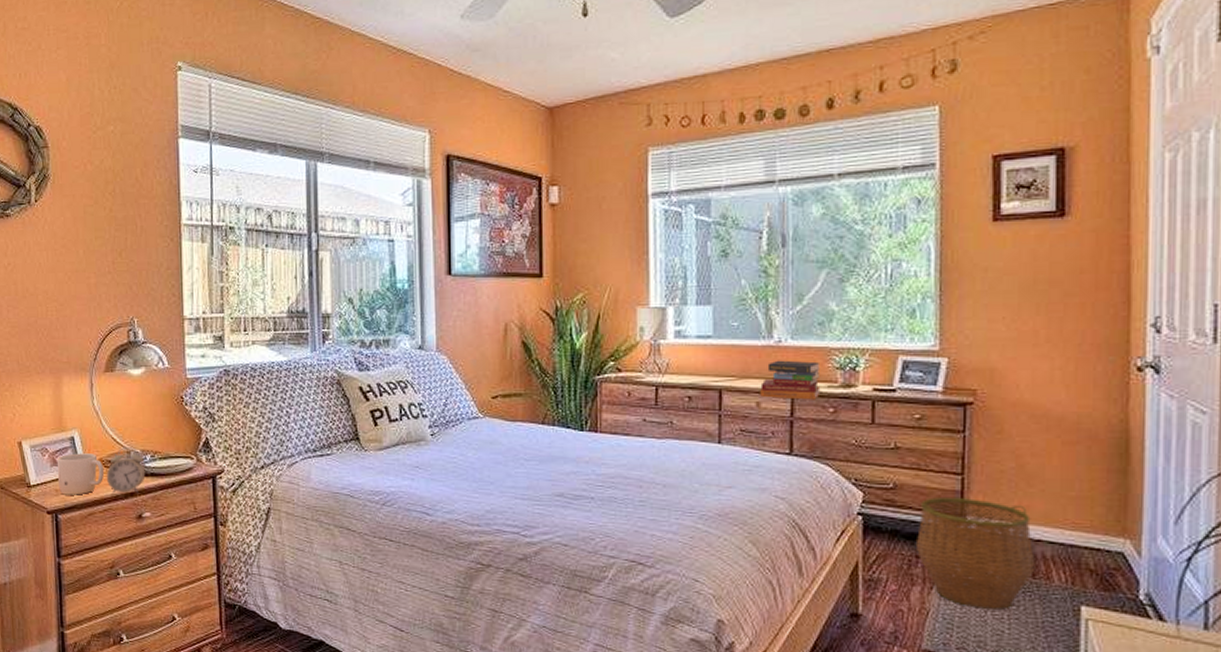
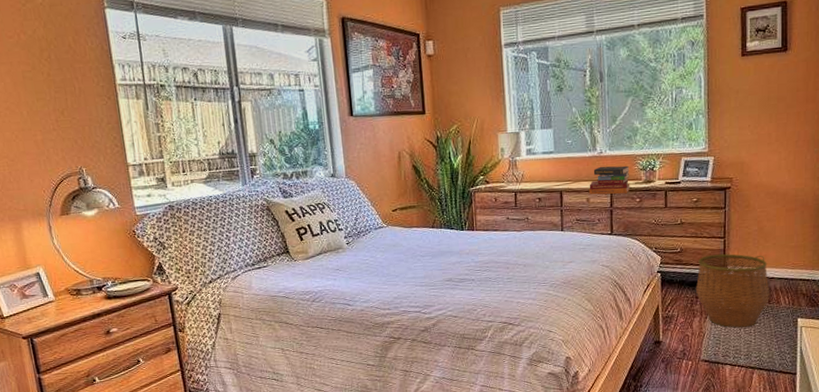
mug: present [56,453,105,495] -> none [25,285,72,322]
alarm clock: present [106,447,146,494] -> none [73,276,109,316]

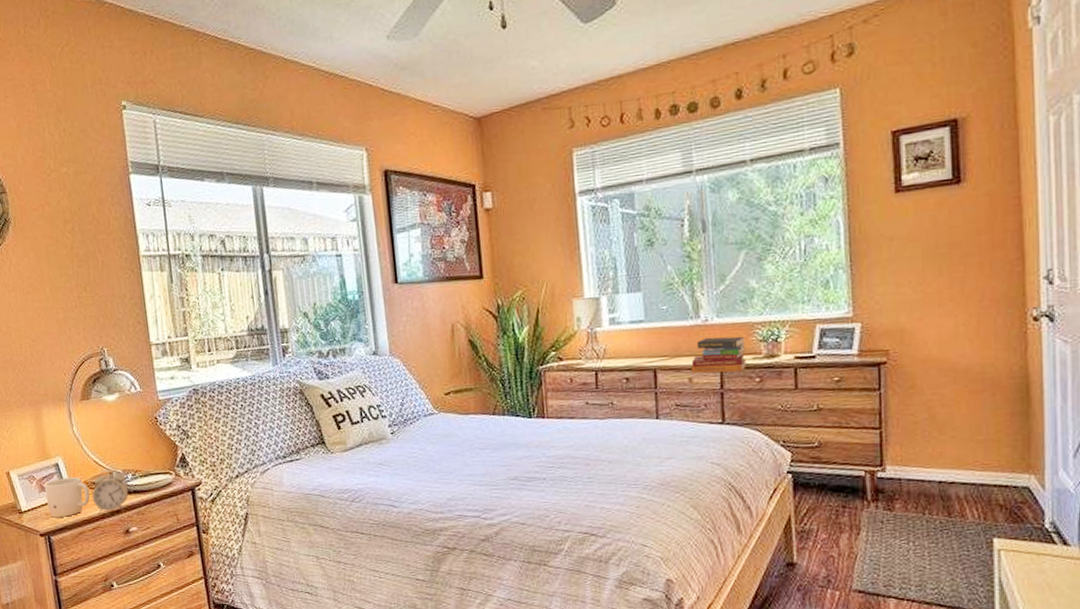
mug: none [25,285,72,322] -> present [44,477,90,518]
alarm clock: none [73,276,109,316] -> present [92,468,129,513]
basket: present [695,254,770,328] -> none [841,450,950,550]

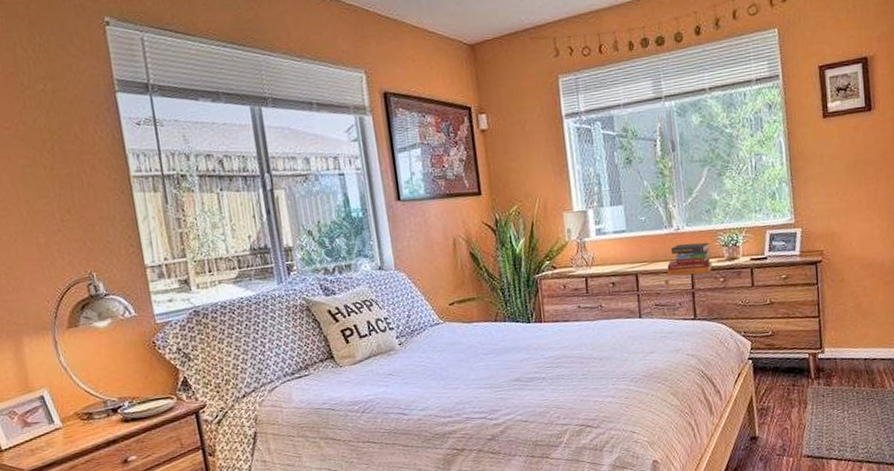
mug: present [44,477,90,518] -> none [27,408,82,454]
alarm clock: present [92,468,129,513] -> none [83,396,126,444]

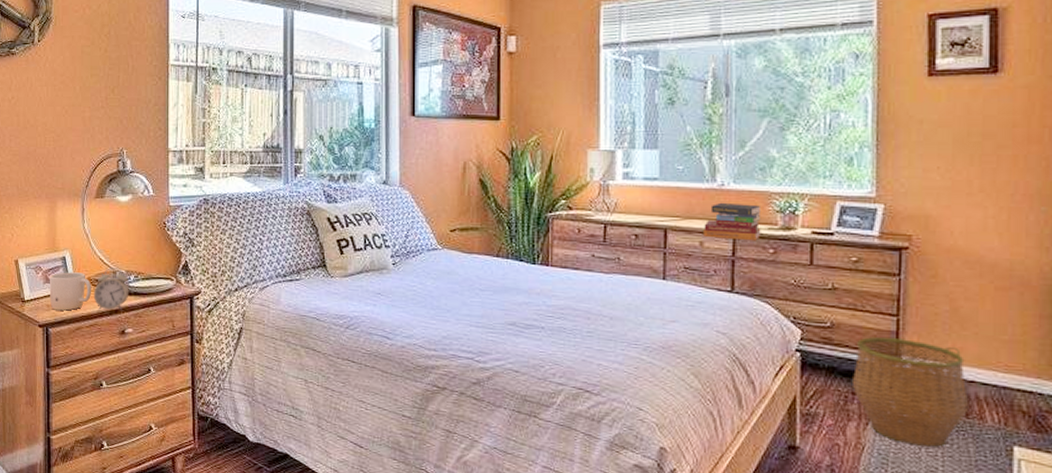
mug: none [27,408,82,454] -> present [49,272,92,311]
alarm clock: none [83,396,126,444] -> present [93,267,129,310]
basket: none [791,334,873,418] -> present [851,337,968,448]

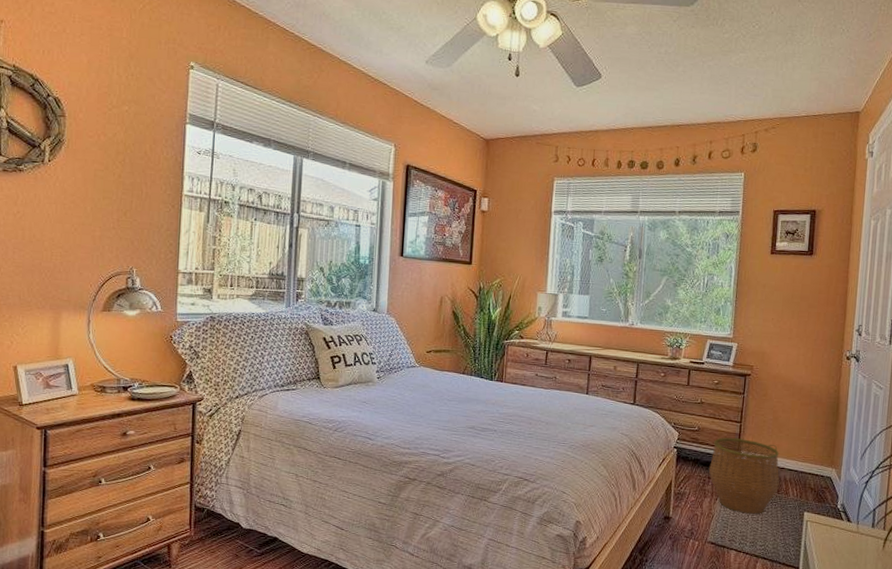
mug: present [49,272,92,311] -> none [49,378,95,414]
alarm clock: present [93,267,129,310] -> none [96,375,133,414]
books: present [704,202,762,241] -> none [617,337,658,367]

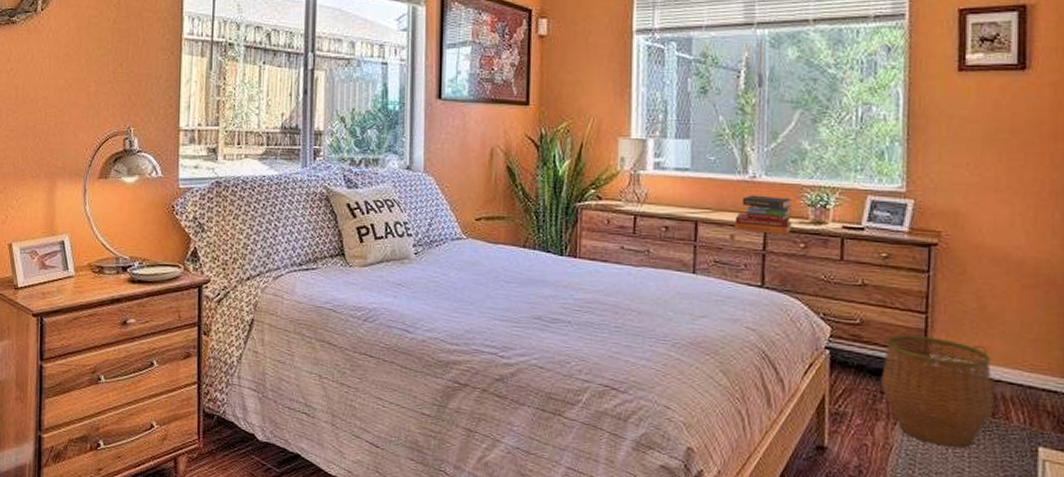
books: none [617,337,658,367] -> present [734,195,793,235]

